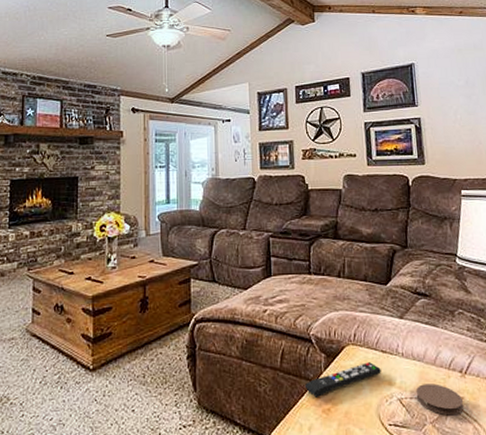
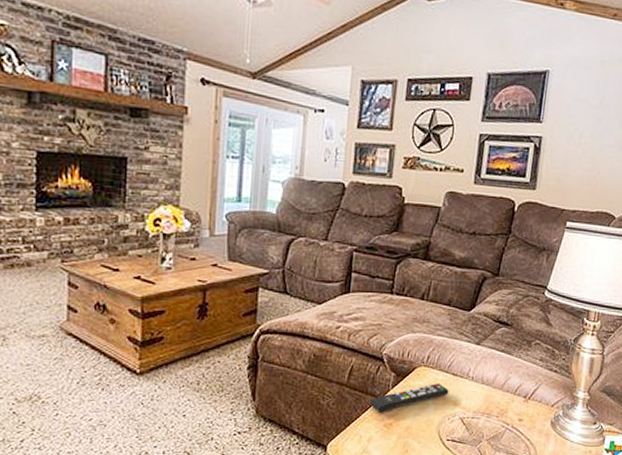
coaster: present [415,383,463,416] -> none [477,406,521,435]

